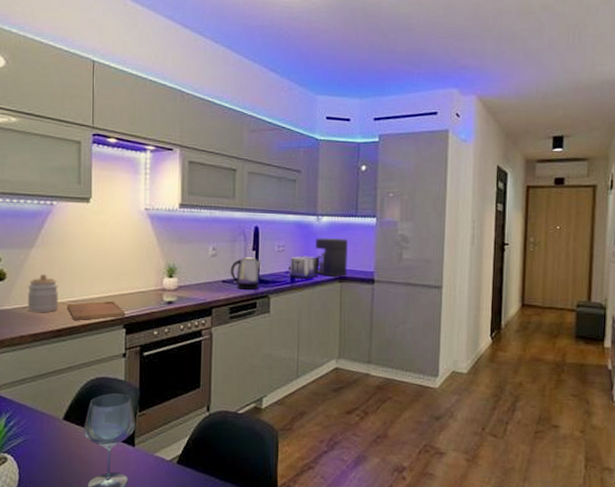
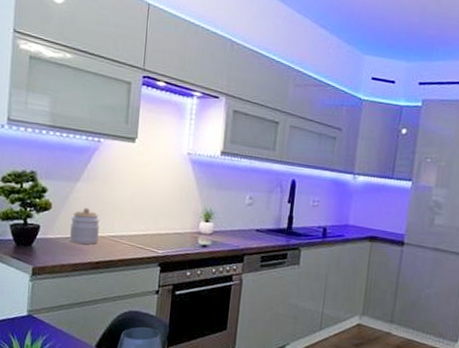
cutting board: present [67,301,126,320] -> none [106,238,162,256]
kettle: present [230,256,261,290] -> none [264,208,296,241]
toaster: present [289,255,319,279] -> none [321,212,352,236]
coffee maker: present [314,237,349,278] -> none [348,196,382,237]

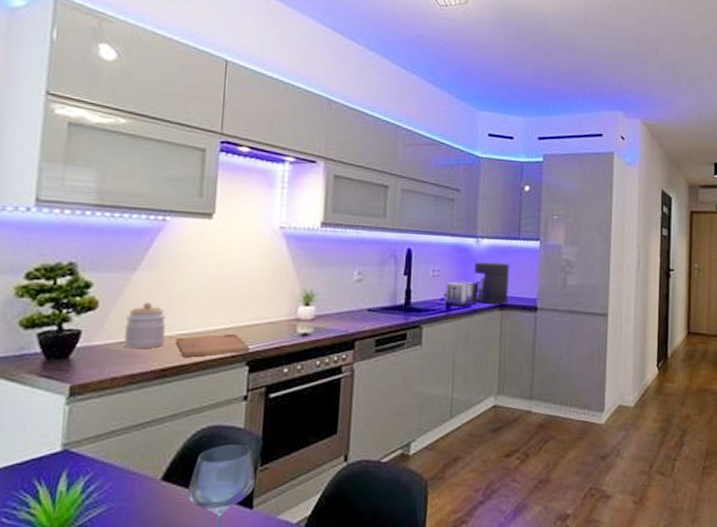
cutting board: none [106,238,162,256] -> present [175,334,250,357]
toaster: none [321,212,352,236] -> present [444,281,478,307]
coffee maker: none [348,196,382,237] -> present [473,261,510,305]

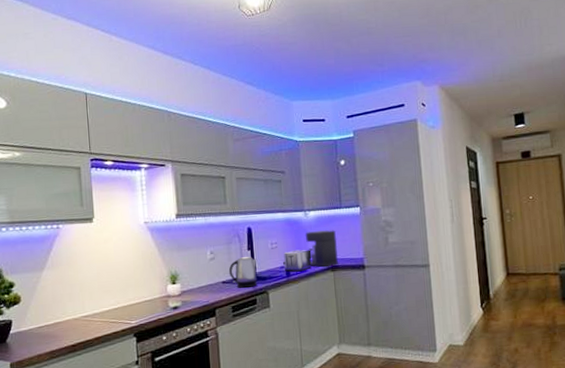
jar: present [123,301,166,349] -> none [41,293,71,332]
cutting board: present [175,334,250,357] -> none [79,313,135,334]
kettle: none [377,281,414,319] -> present [228,256,258,288]

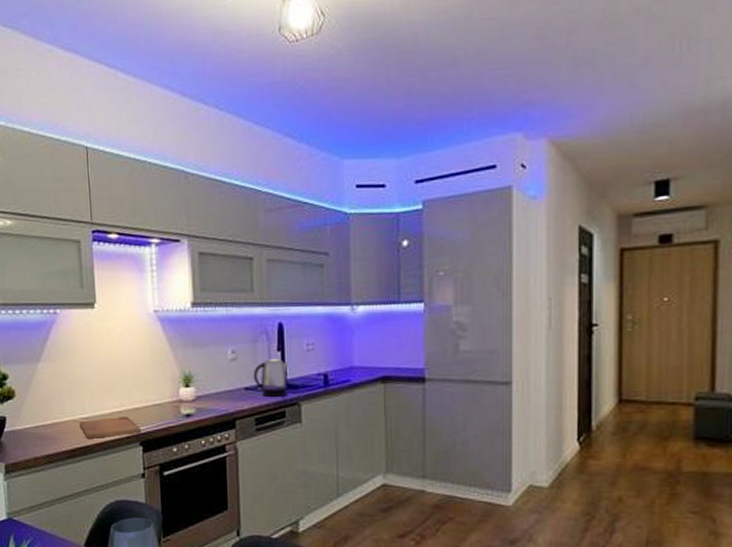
cutting board: none [79,313,135,334] -> present [79,417,142,438]
toaster: present [283,249,312,272] -> none [321,353,356,382]
coffee maker: present [304,229,339,268] -> none [350,330,392,378]

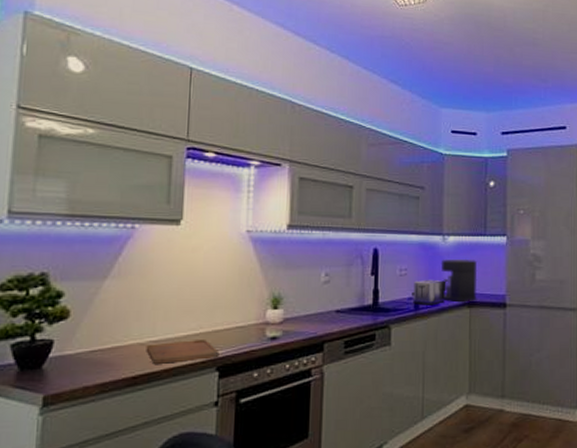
kettle: present [253,358,288,397] -> none [345,282,381,320]
toaster: none [321,353,356,382] -> present [412,279,445,306]
coffee maker: none [350,330,392,378] -> present [440,258,478,303]

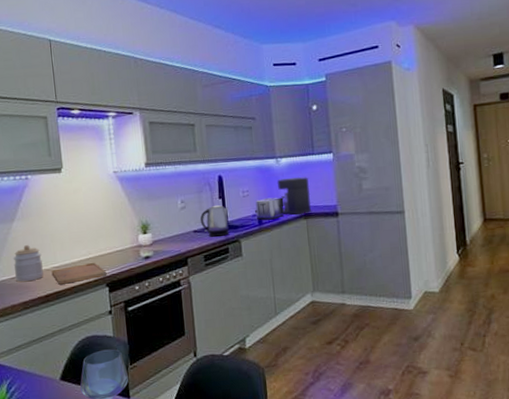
jar: none [94,309,136,358] -> present [13,244,44,282]
kettle: none [345,282,381,320] -> present [200,204,230,237]

